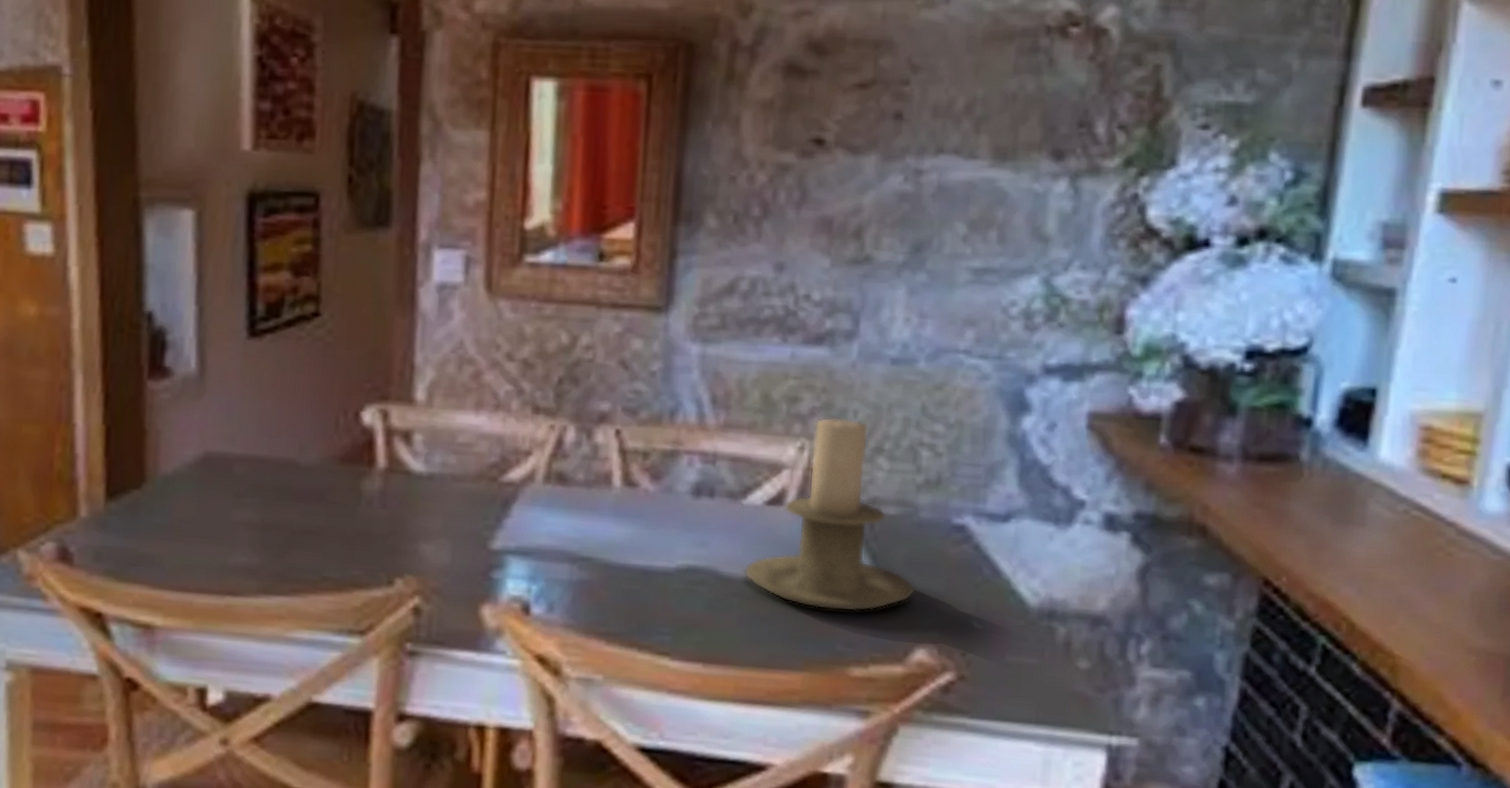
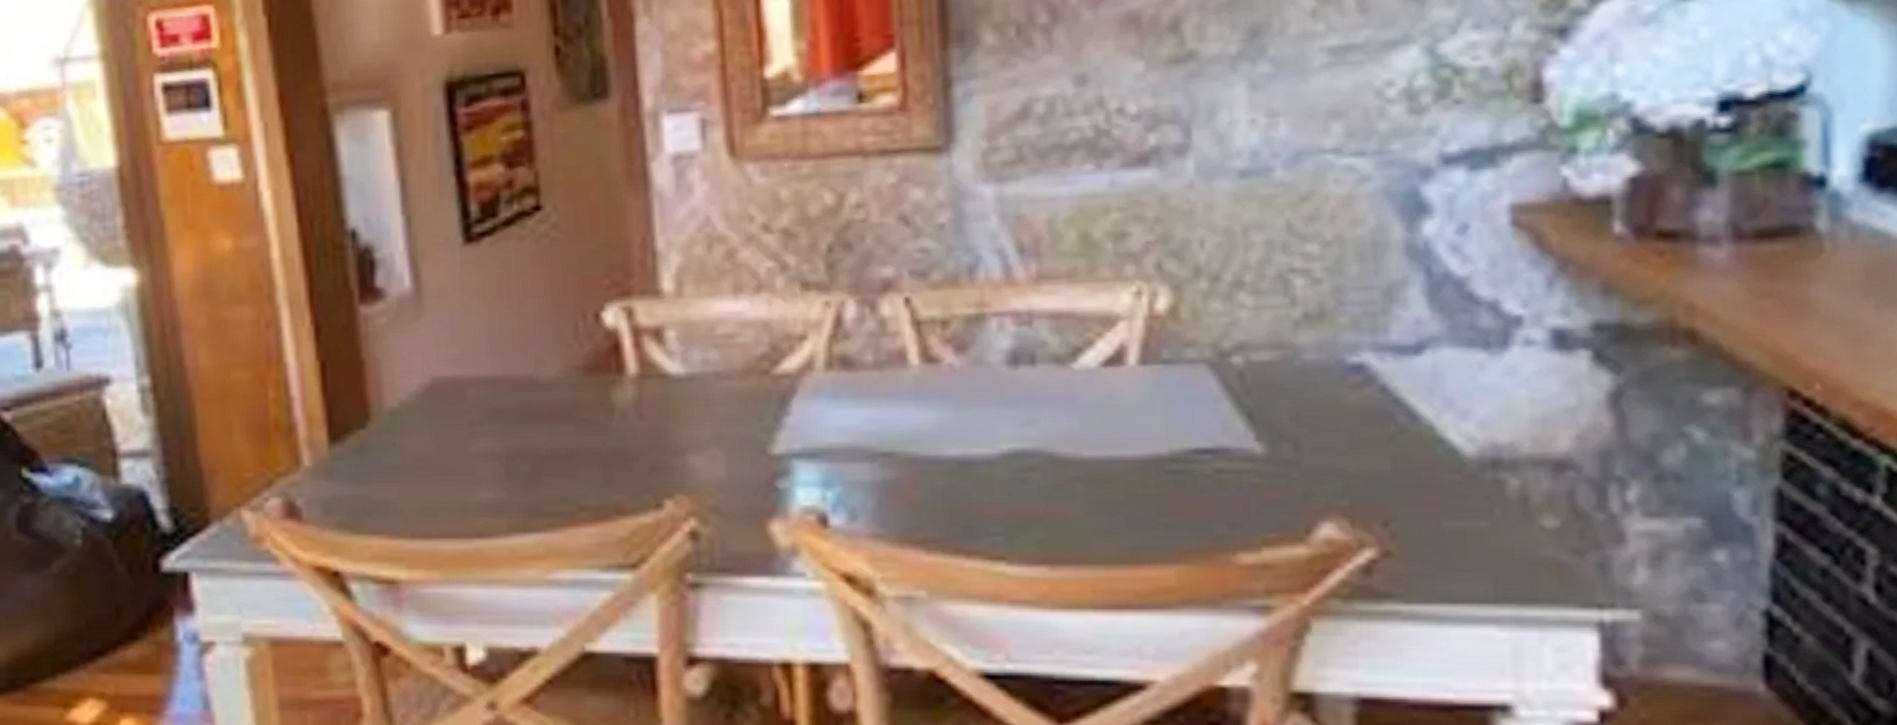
candle holder: present [743,417,916,612] -> none [1085,250,1310,487]

